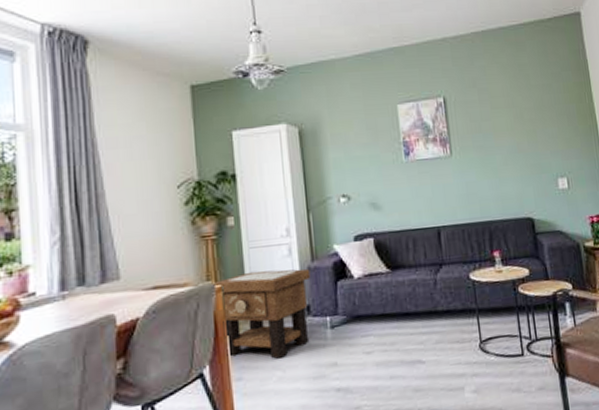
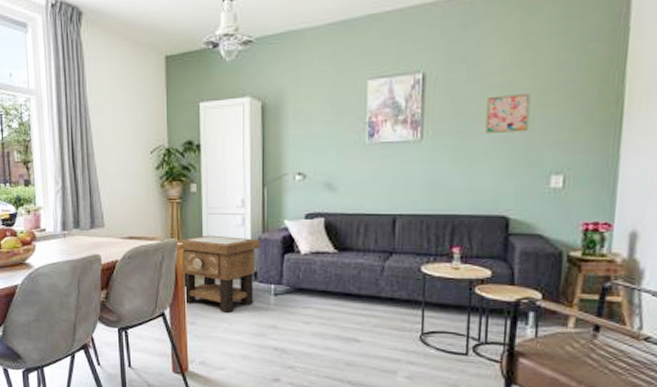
wall art: none [498,111,534,147] -> present [485,93,531,135]

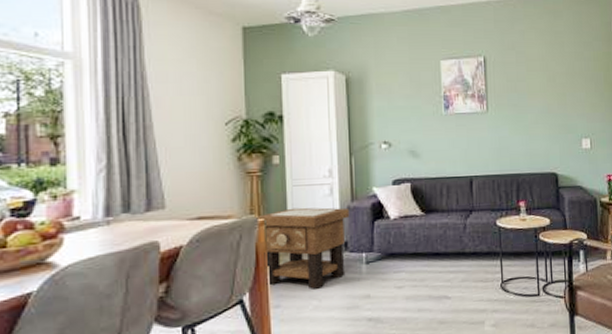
wall art: present [485,93,531,135] -> none [533,76,563,107]

